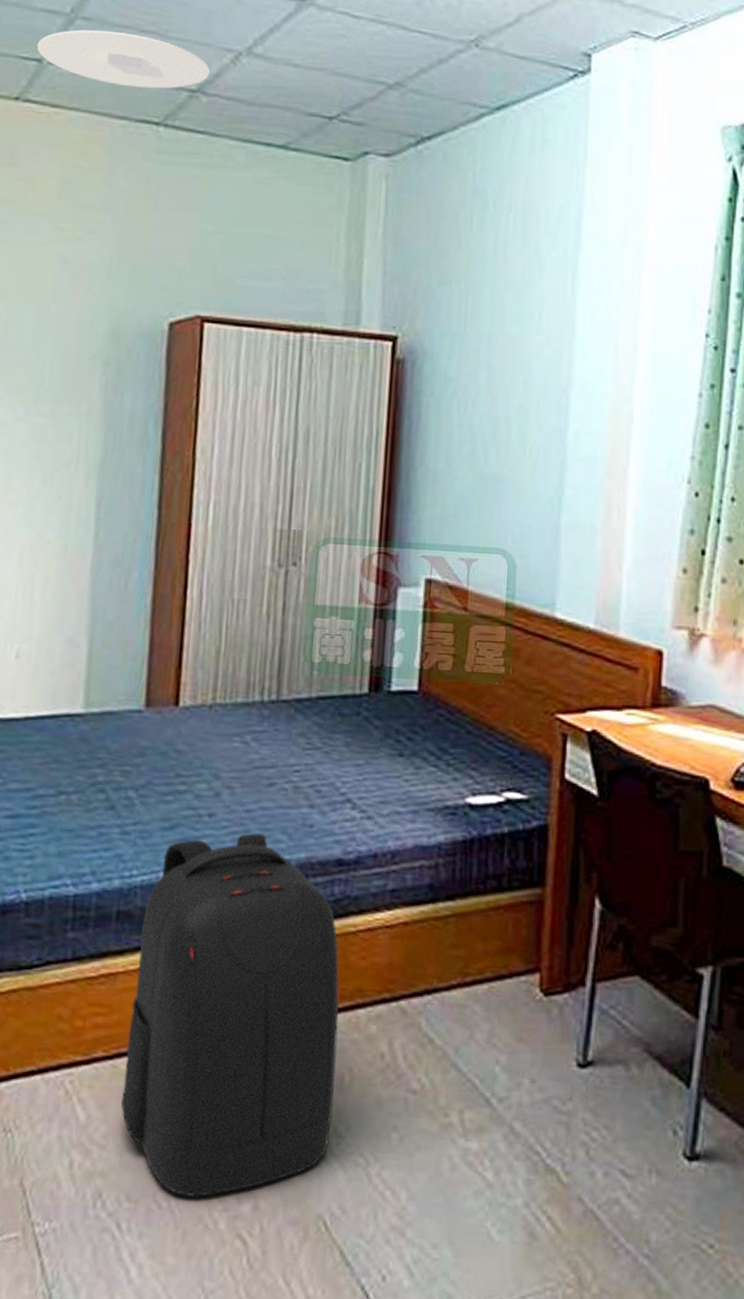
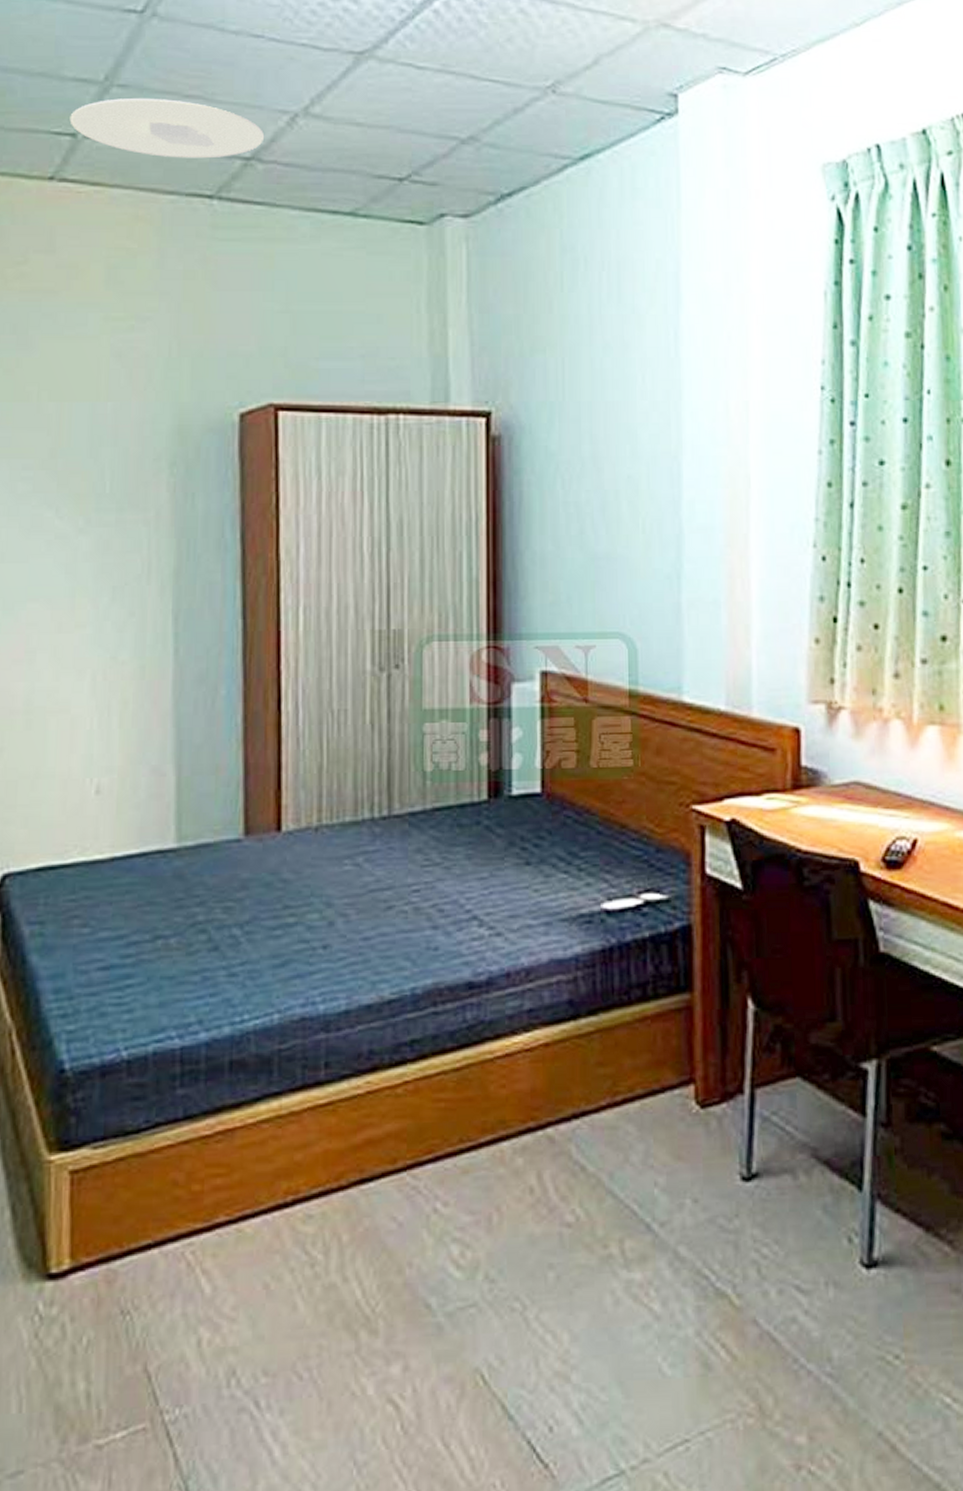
backpack: present [121,833,339,1197] -> none [250,962,482,1364]

